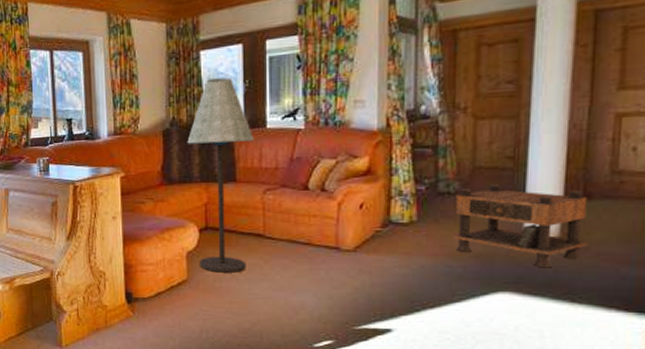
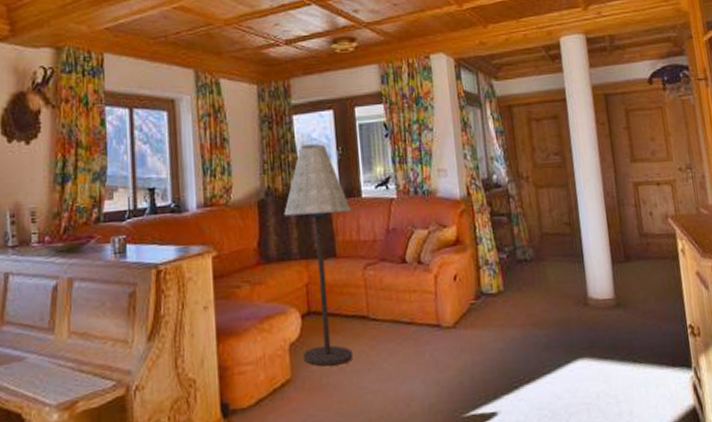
nightstand: present [453,183,589,268] -> none [532,249,636,331]

